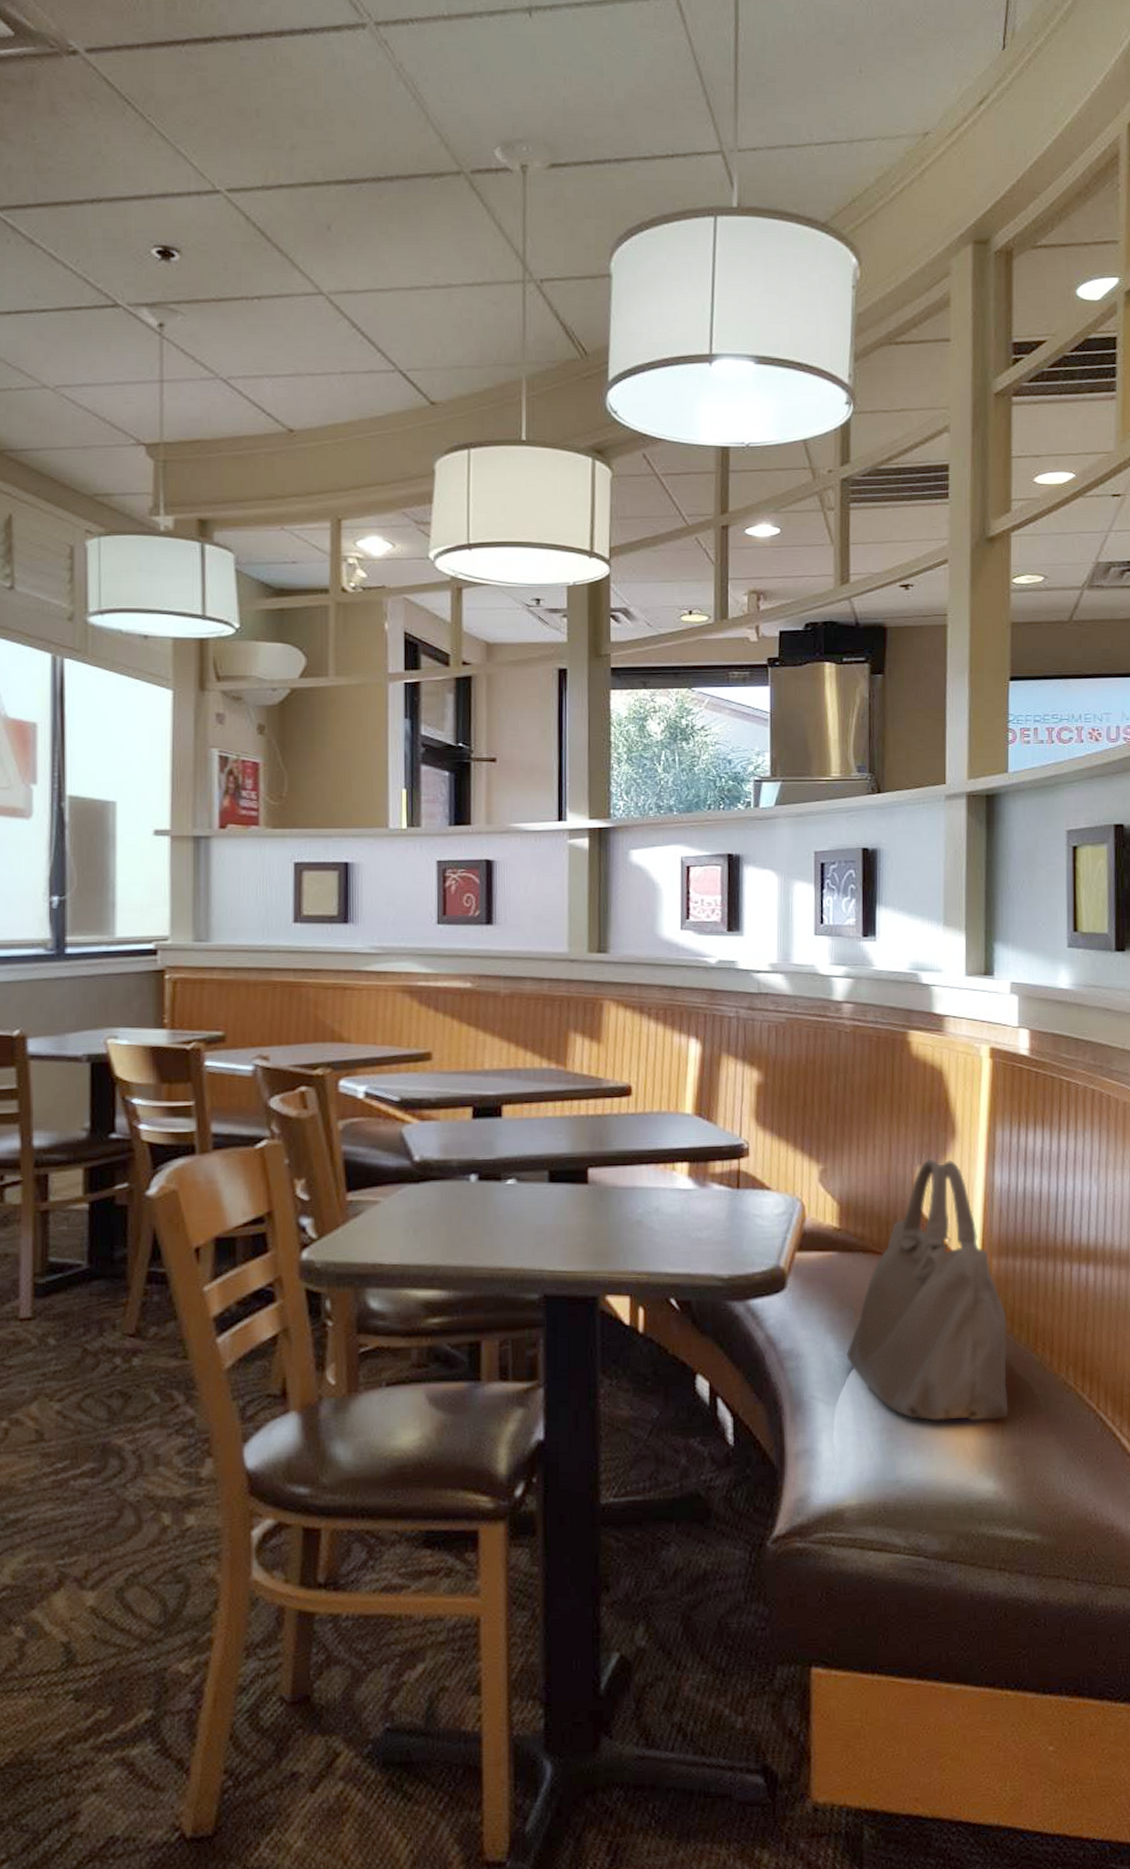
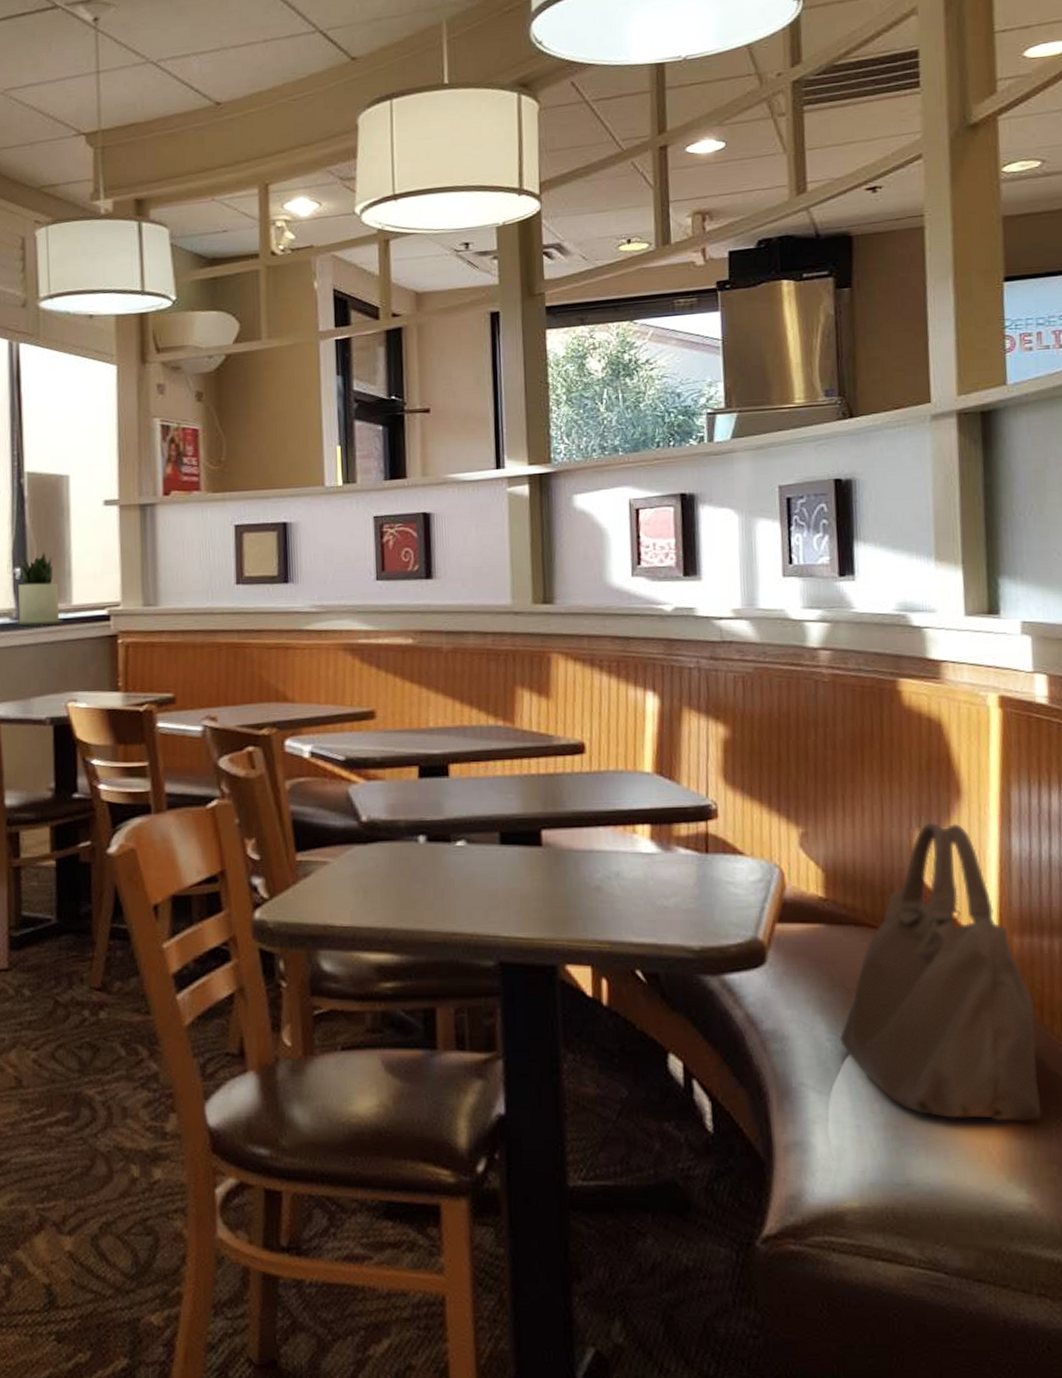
planter: none [50,881,105,958] -> present [15,552,64,626]

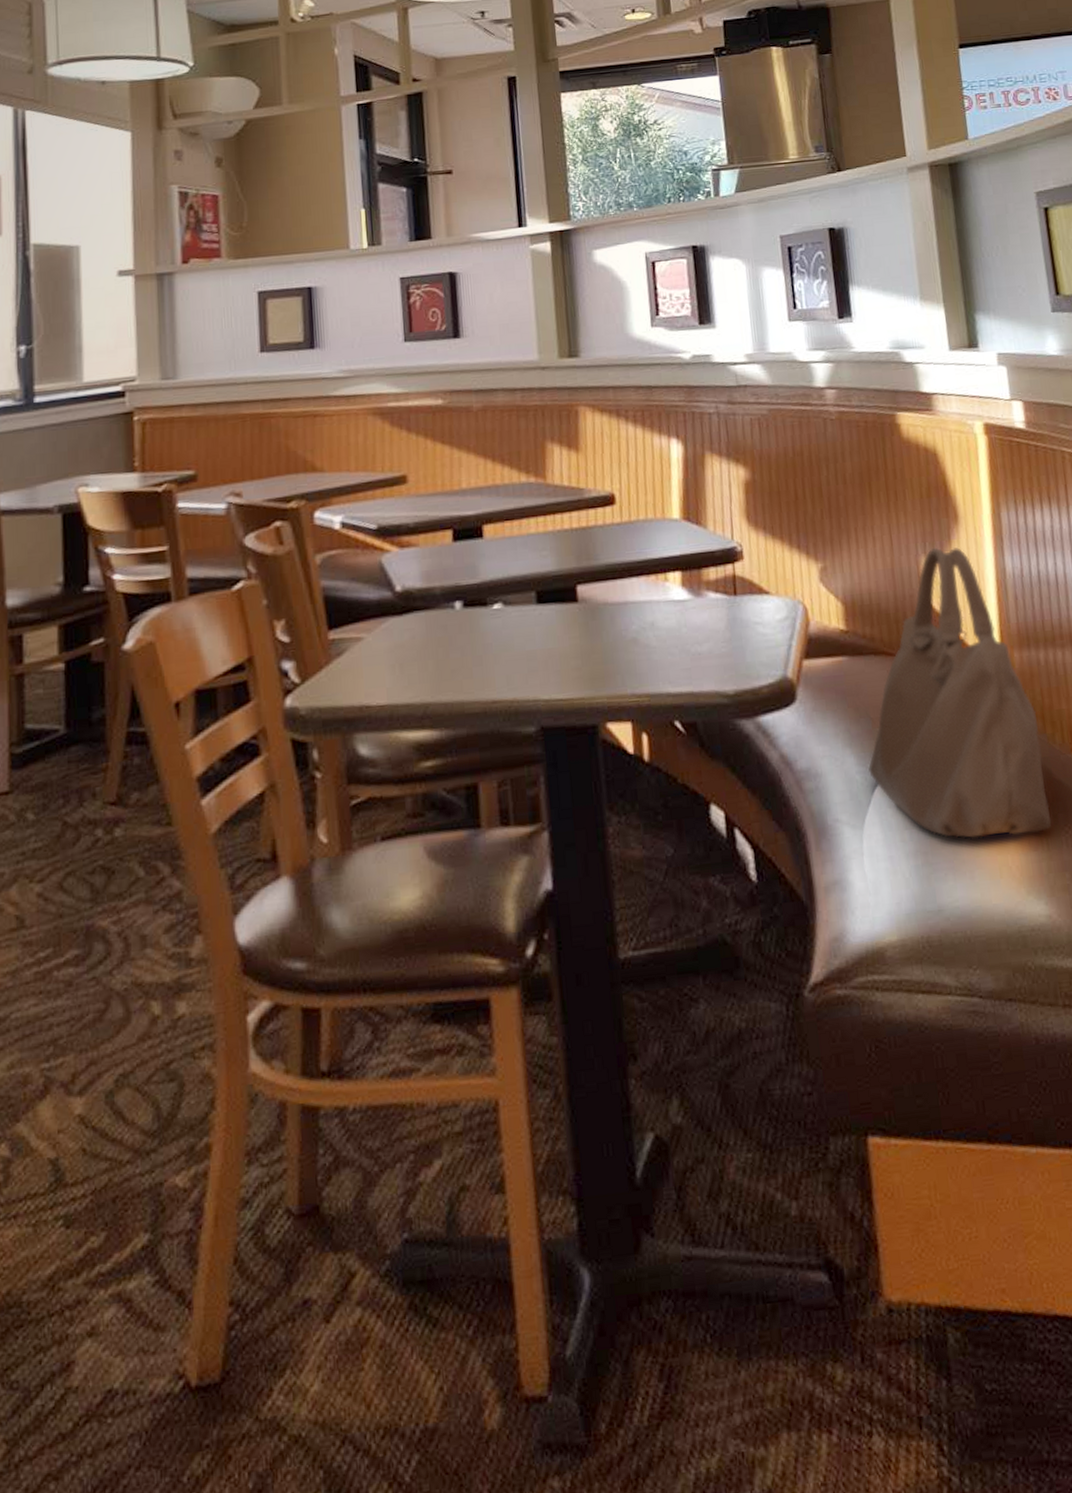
planter: present [15,552,64,626] -> none [19,327,74,408]

